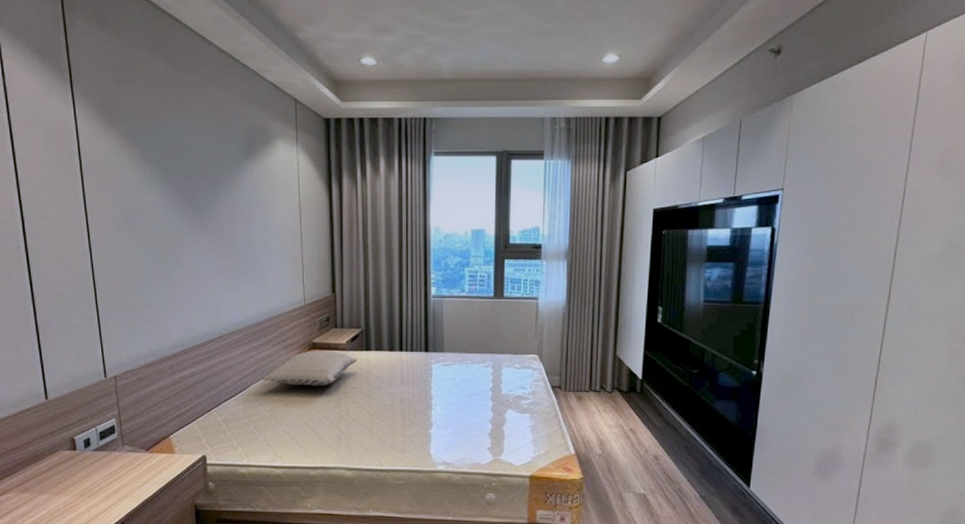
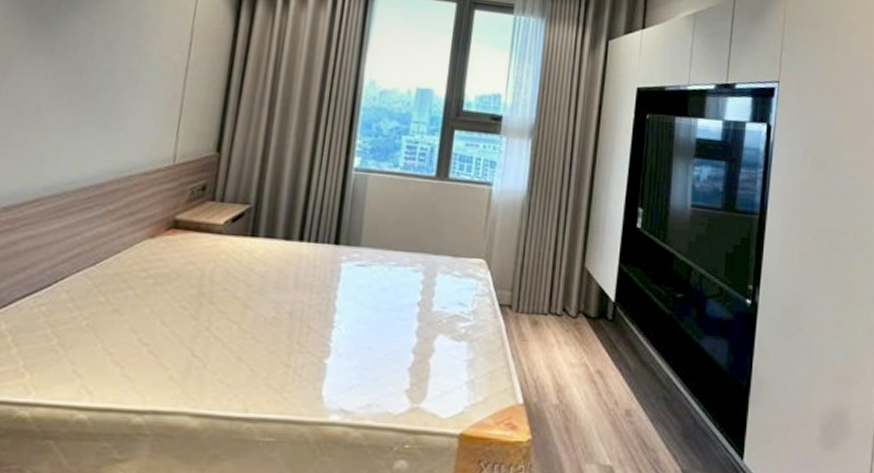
pillow: present [262,350,357,386] -> none [87,231,237,285]

